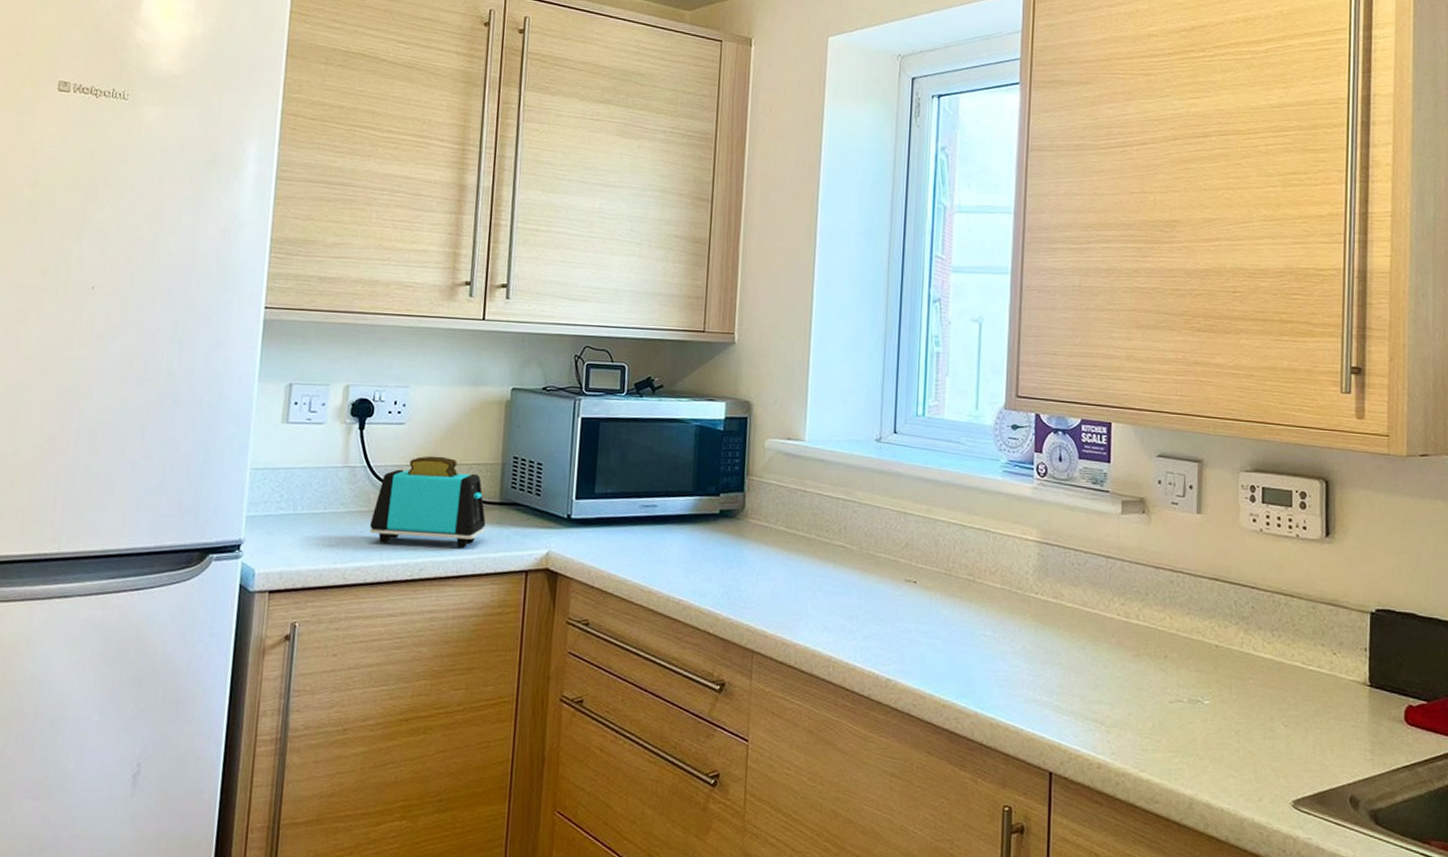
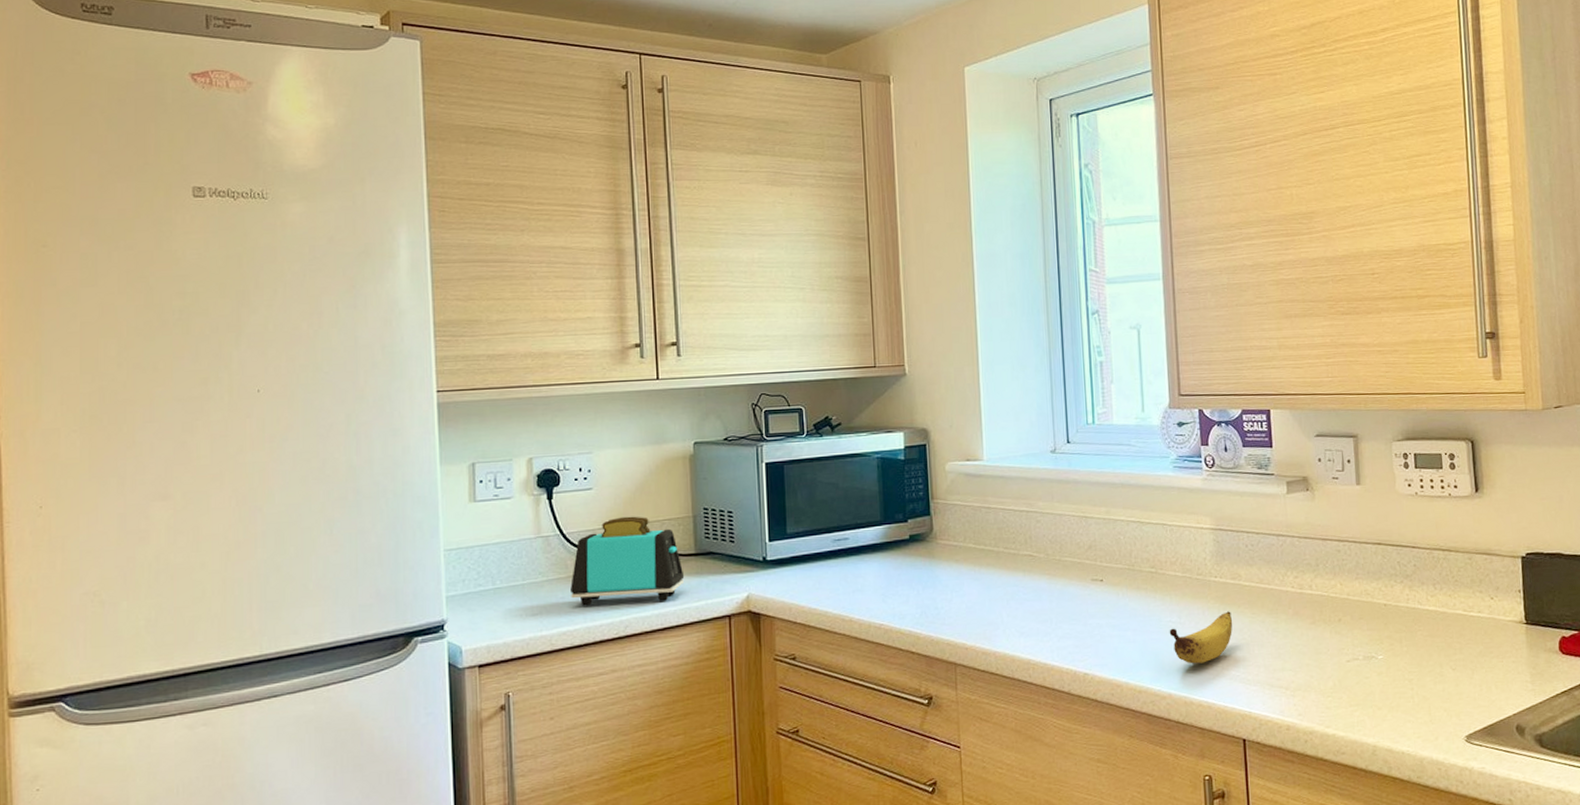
banana: none [981,632,1051,684] -> present [1169,611,1233,664]

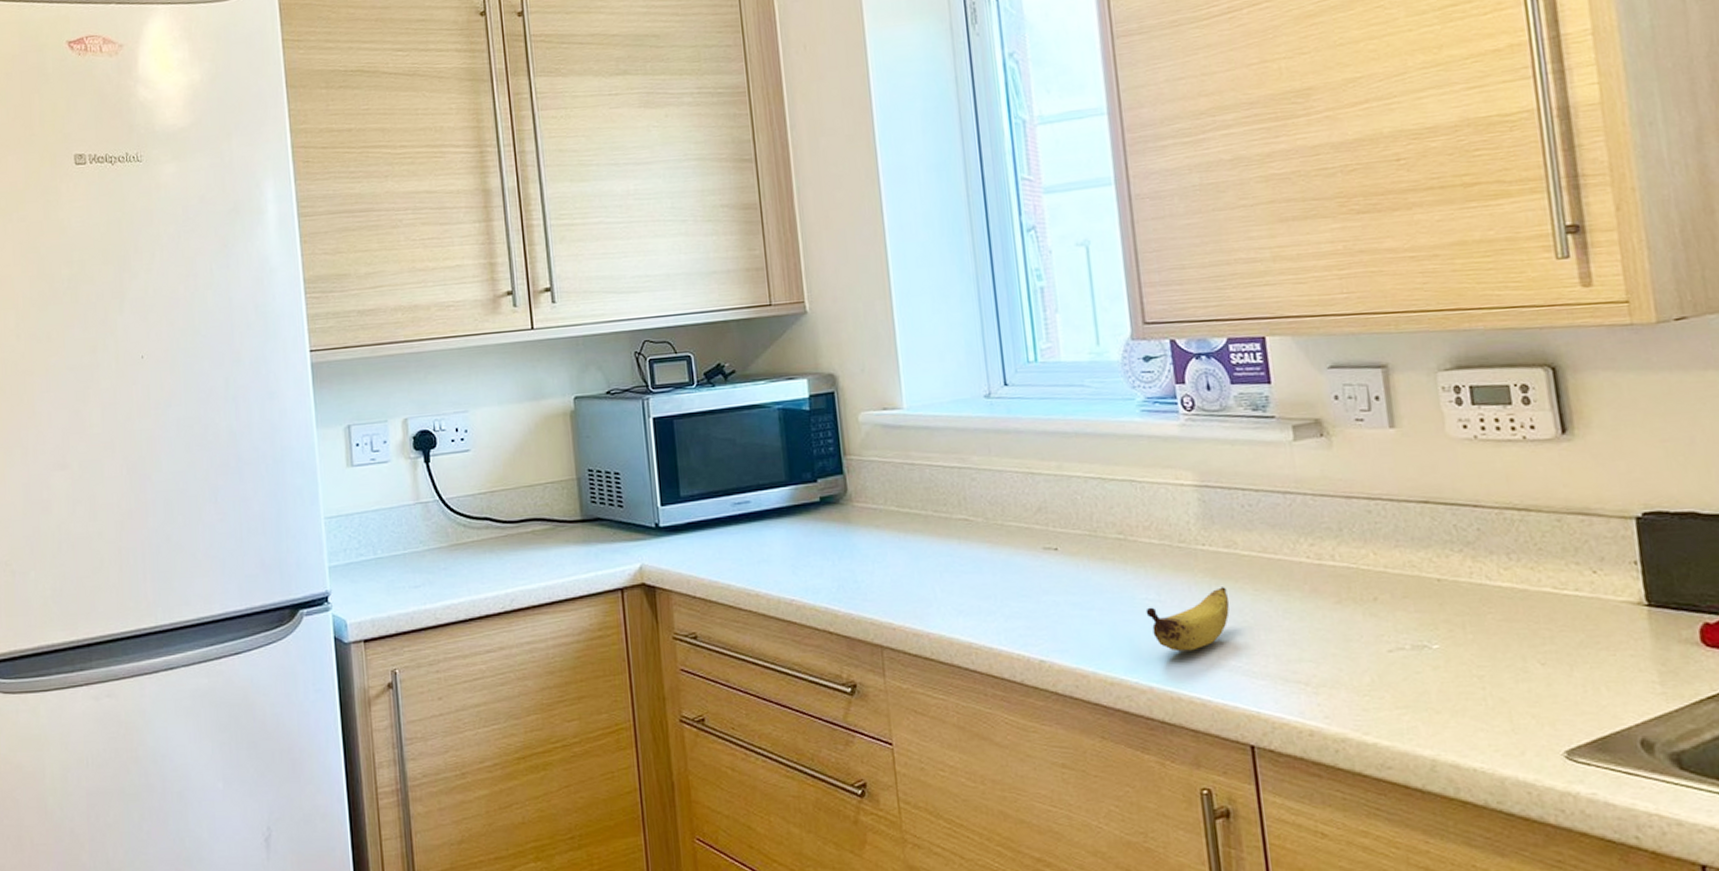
toaster: present [570,516,685,606] -> none [452,479,571,578]

